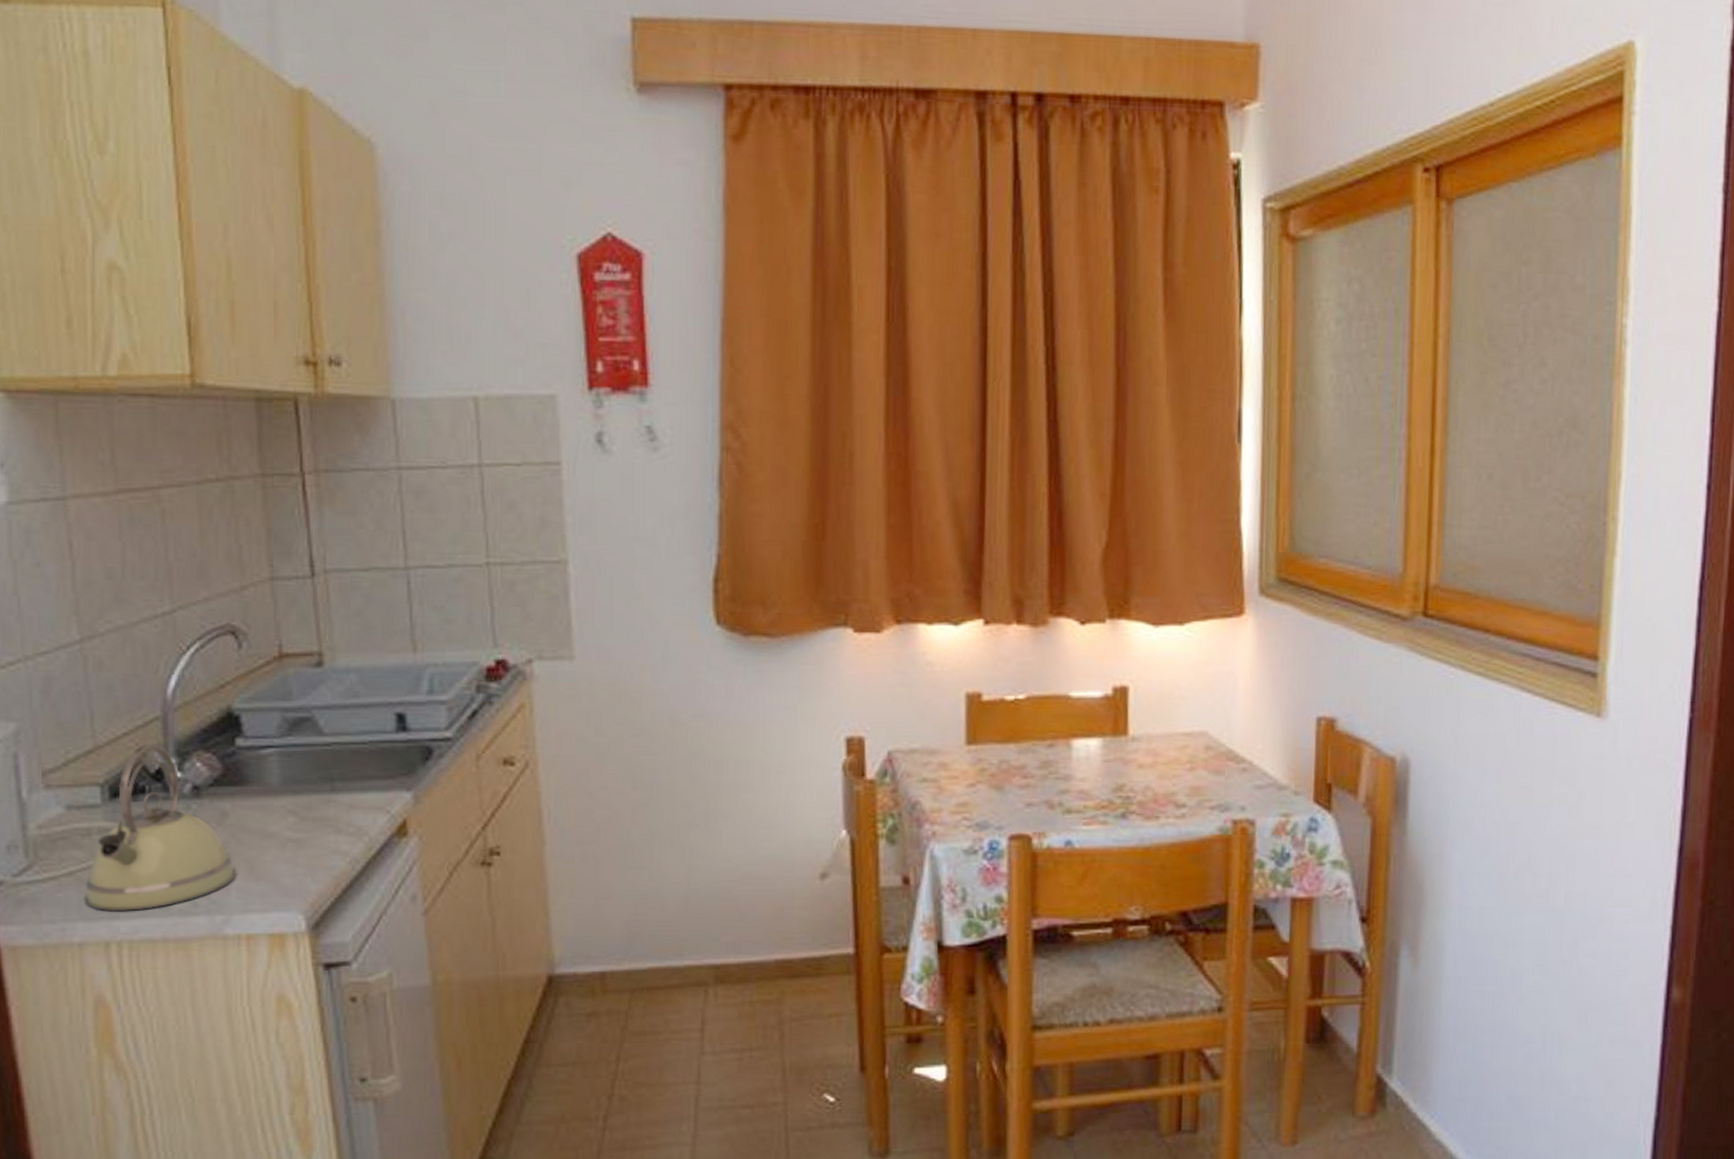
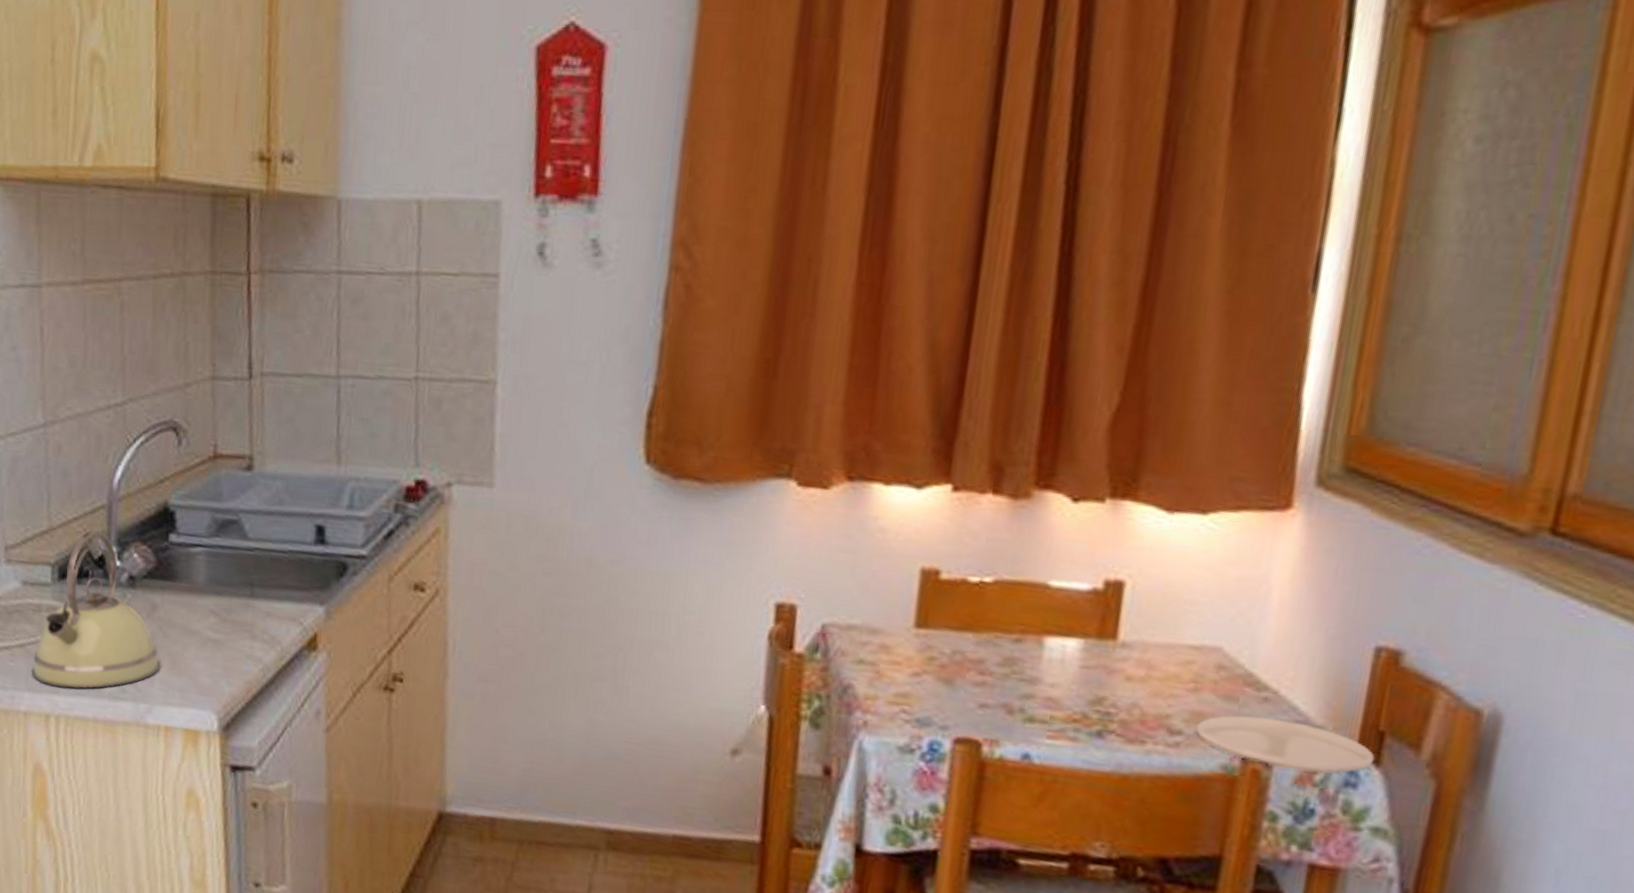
plate: none [1195,784,1327,824] -> present [1195,715,1375,773]

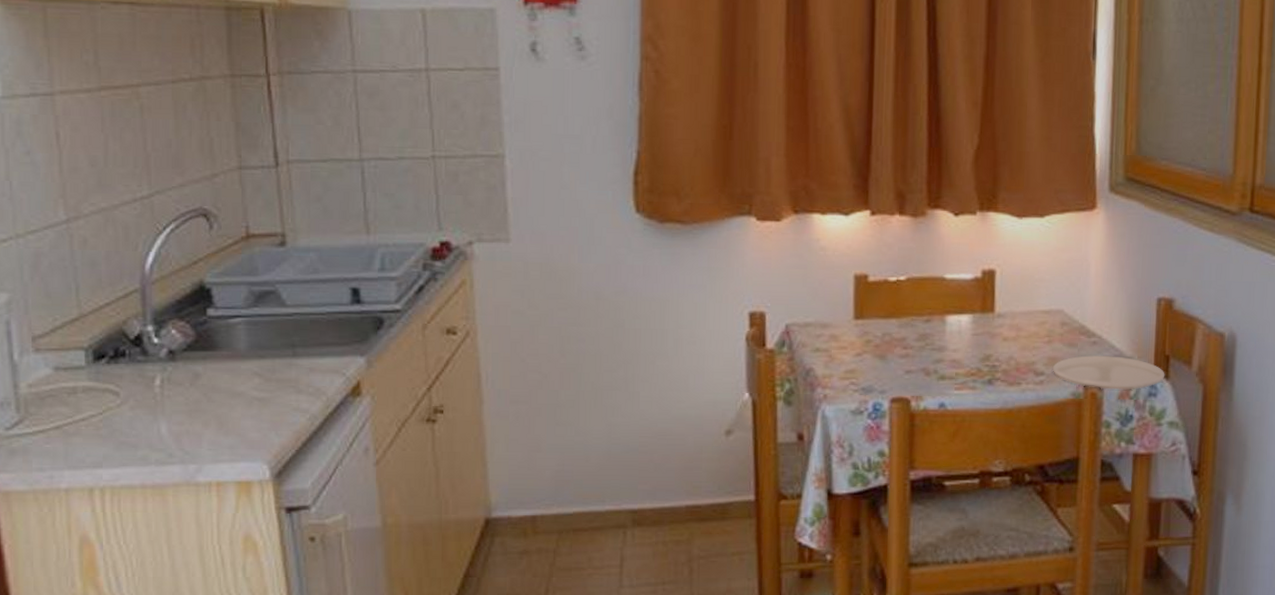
kettle: present [31,529,161,689] -> none [70,312,208,461]

